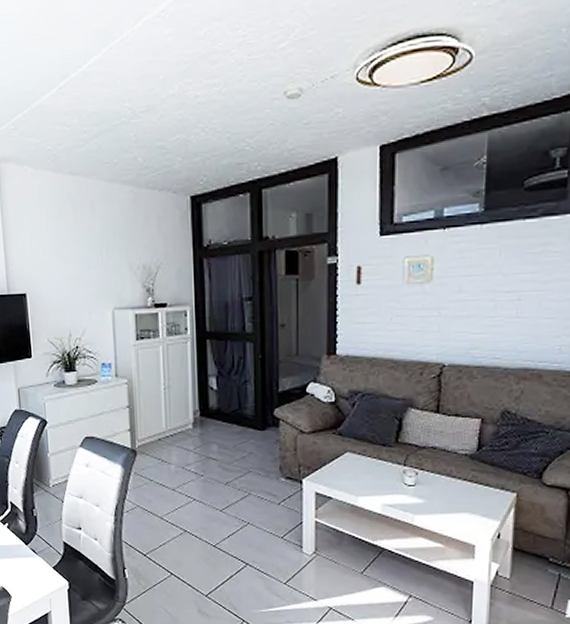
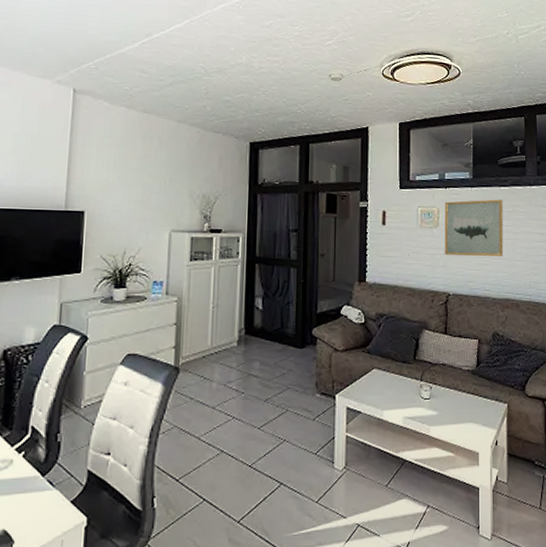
wall art: none [439,237,528,317] -> present [444,199,504,257]

